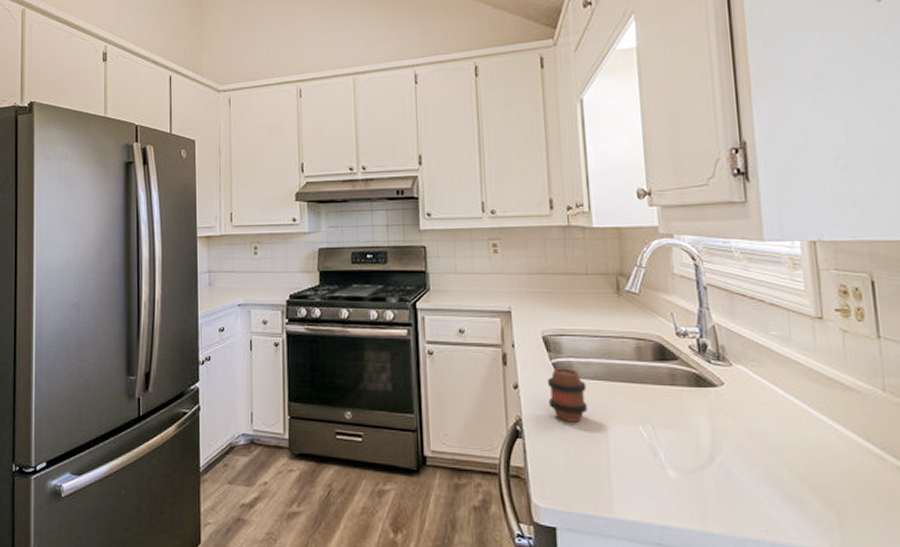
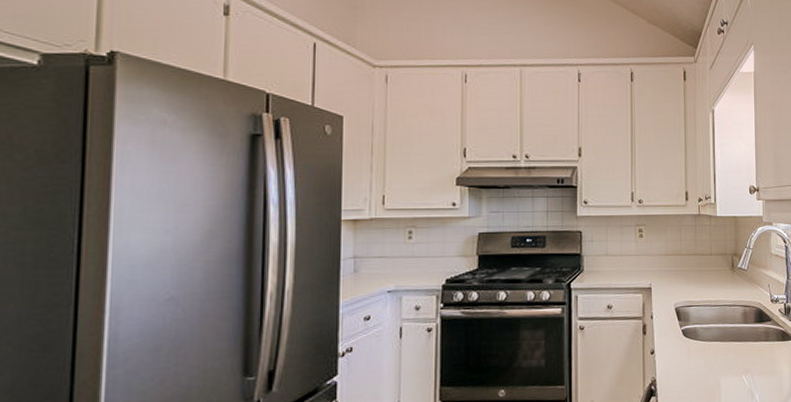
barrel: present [547,368,588,422] -> none [677,333,707,379]

